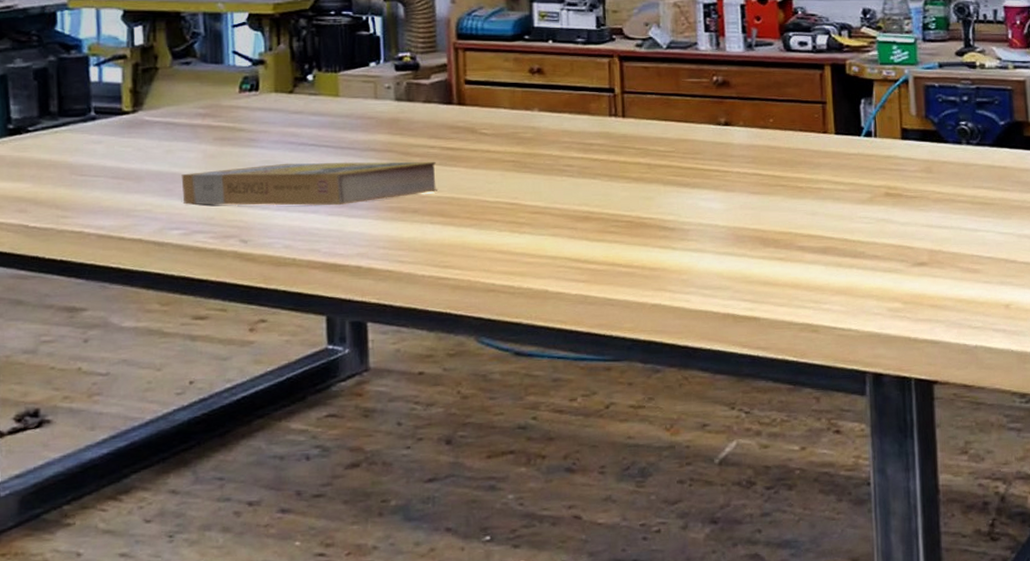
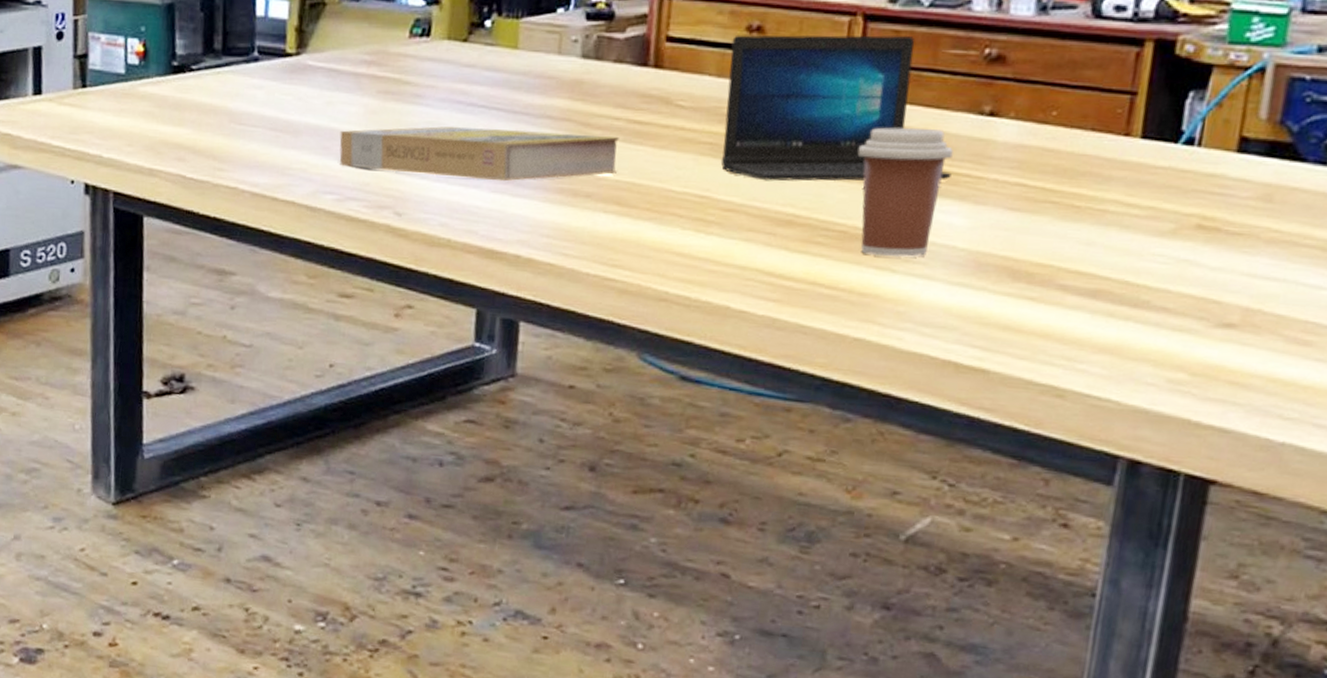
laptop: none [519,71,705,187] -> present [721,35,952,181]
coffee cup: none [631,138,703,237] -> present [857,127,953,257]

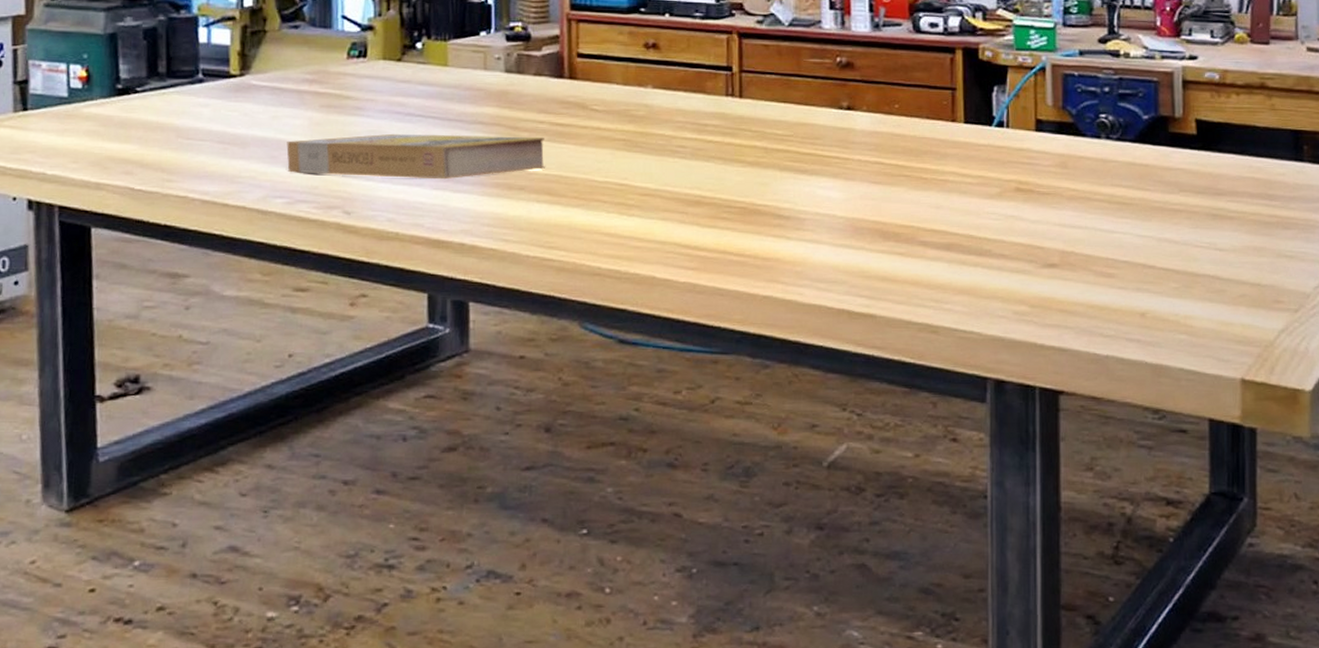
laptop: present [721,35,952,181] -> none [633,49,824,169]
coffee cup: present [857,127,953,257] -> none [747,122,823,226]

